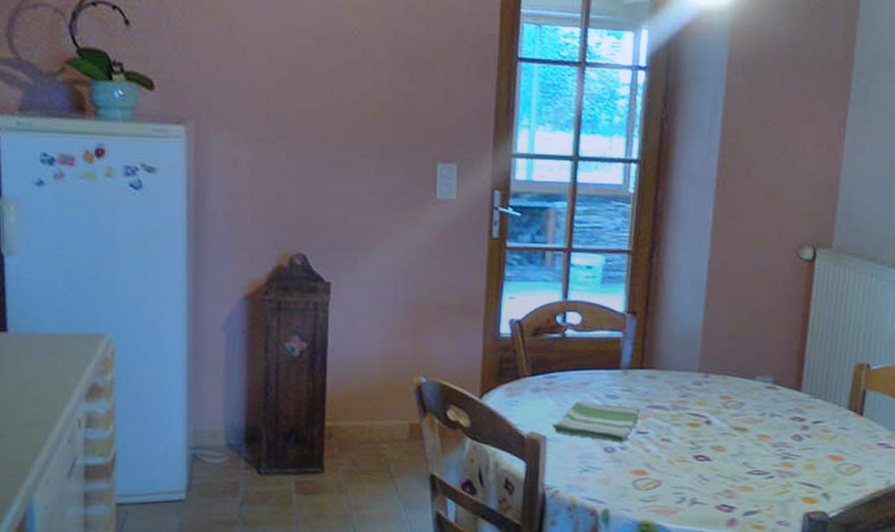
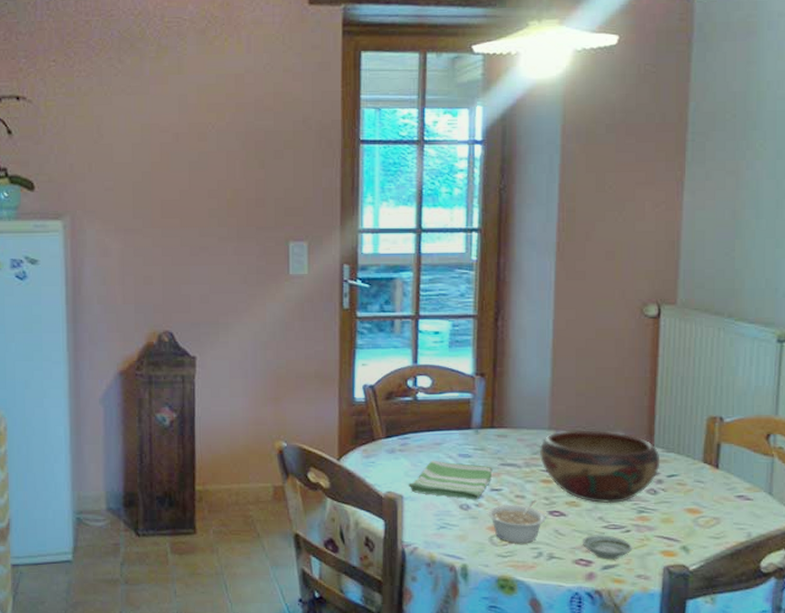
legume: none [631,443,691,489] -> present [487,499,546,544]
decorative bowl: none [687,373,807,449] -> present [539,430,660,504]
saucer: none [725,479,775,505] -> present [582,534,633,559]

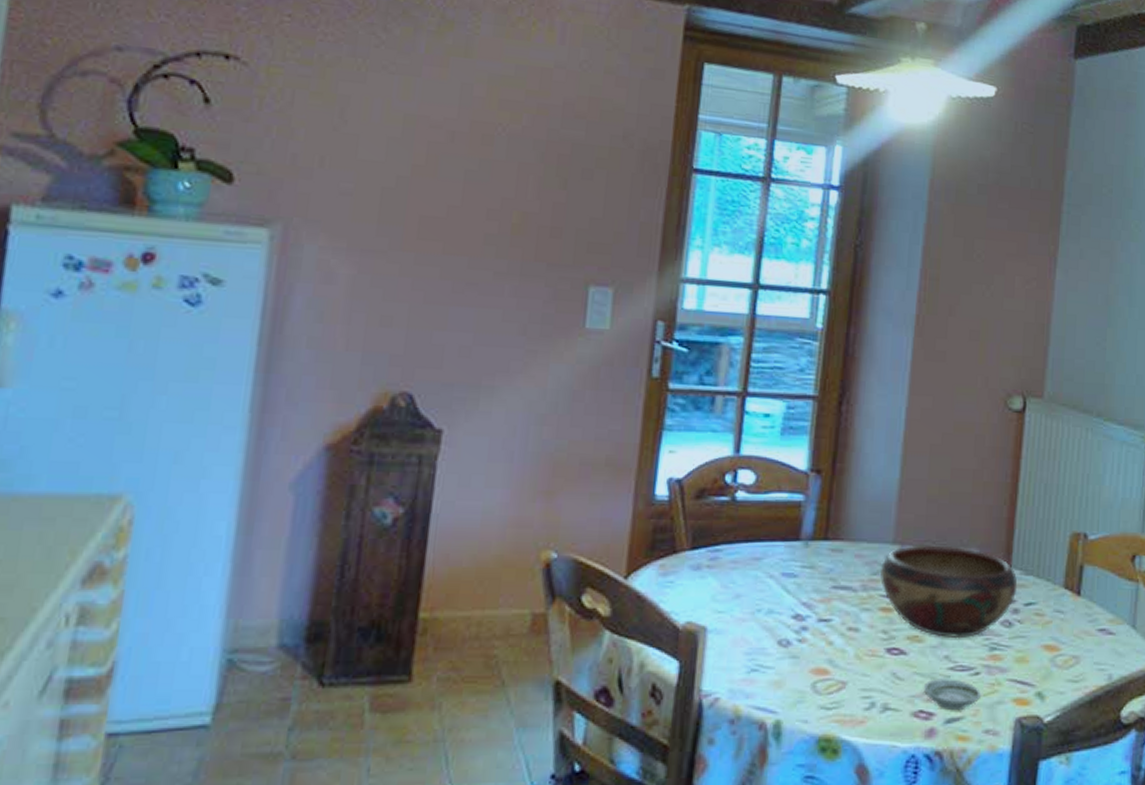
dish towel: present [408,460,493,500] -> none [715,580,823,634]
legume: present [487,499,546,544] -> none [811,632,883,692]

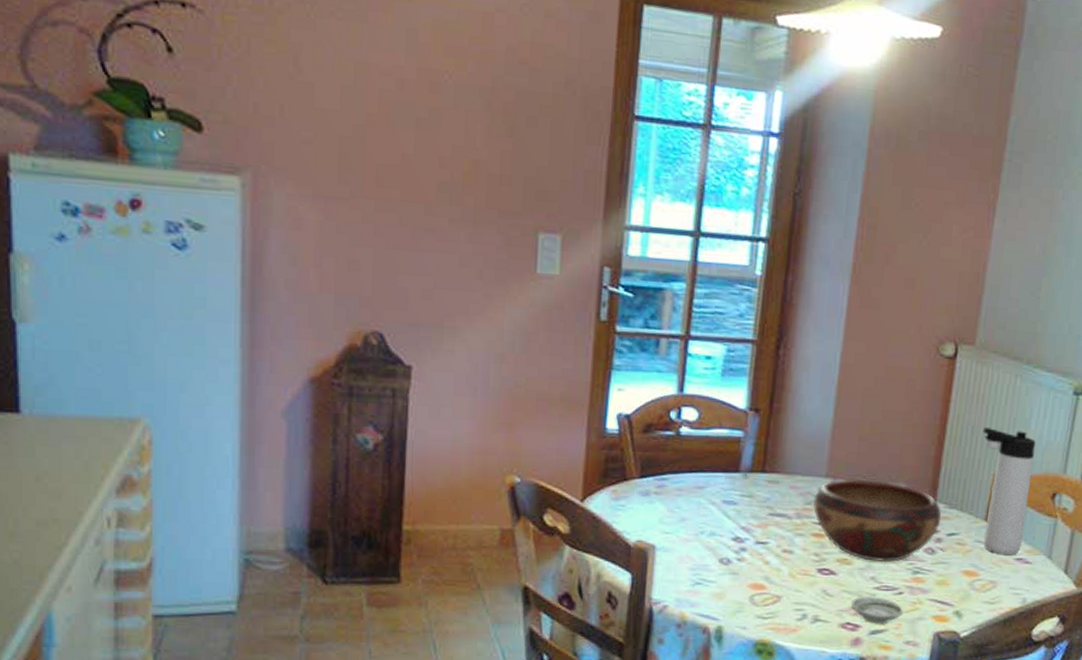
thermos bottle: none [1056,485,1112,626] -> present [982,428,1036,556]

